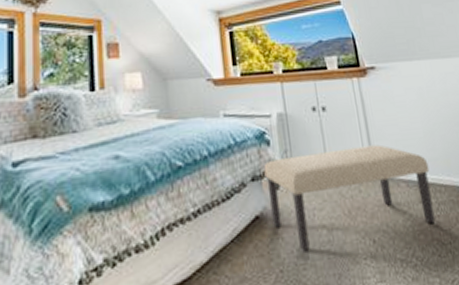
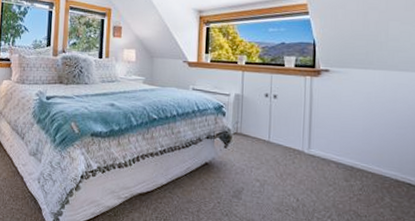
bench: present [263,144,436,252] -> none [217,126,361,199]

